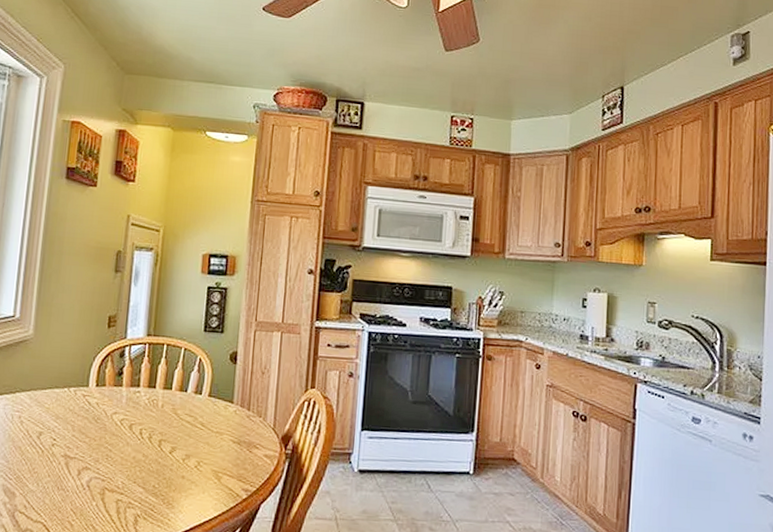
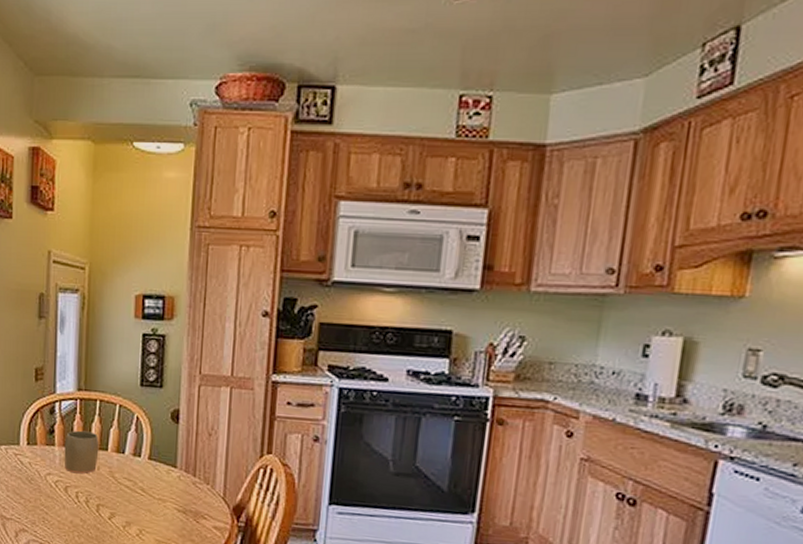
mug: none [130,372,165,412] -> present [64,430,99,474]

